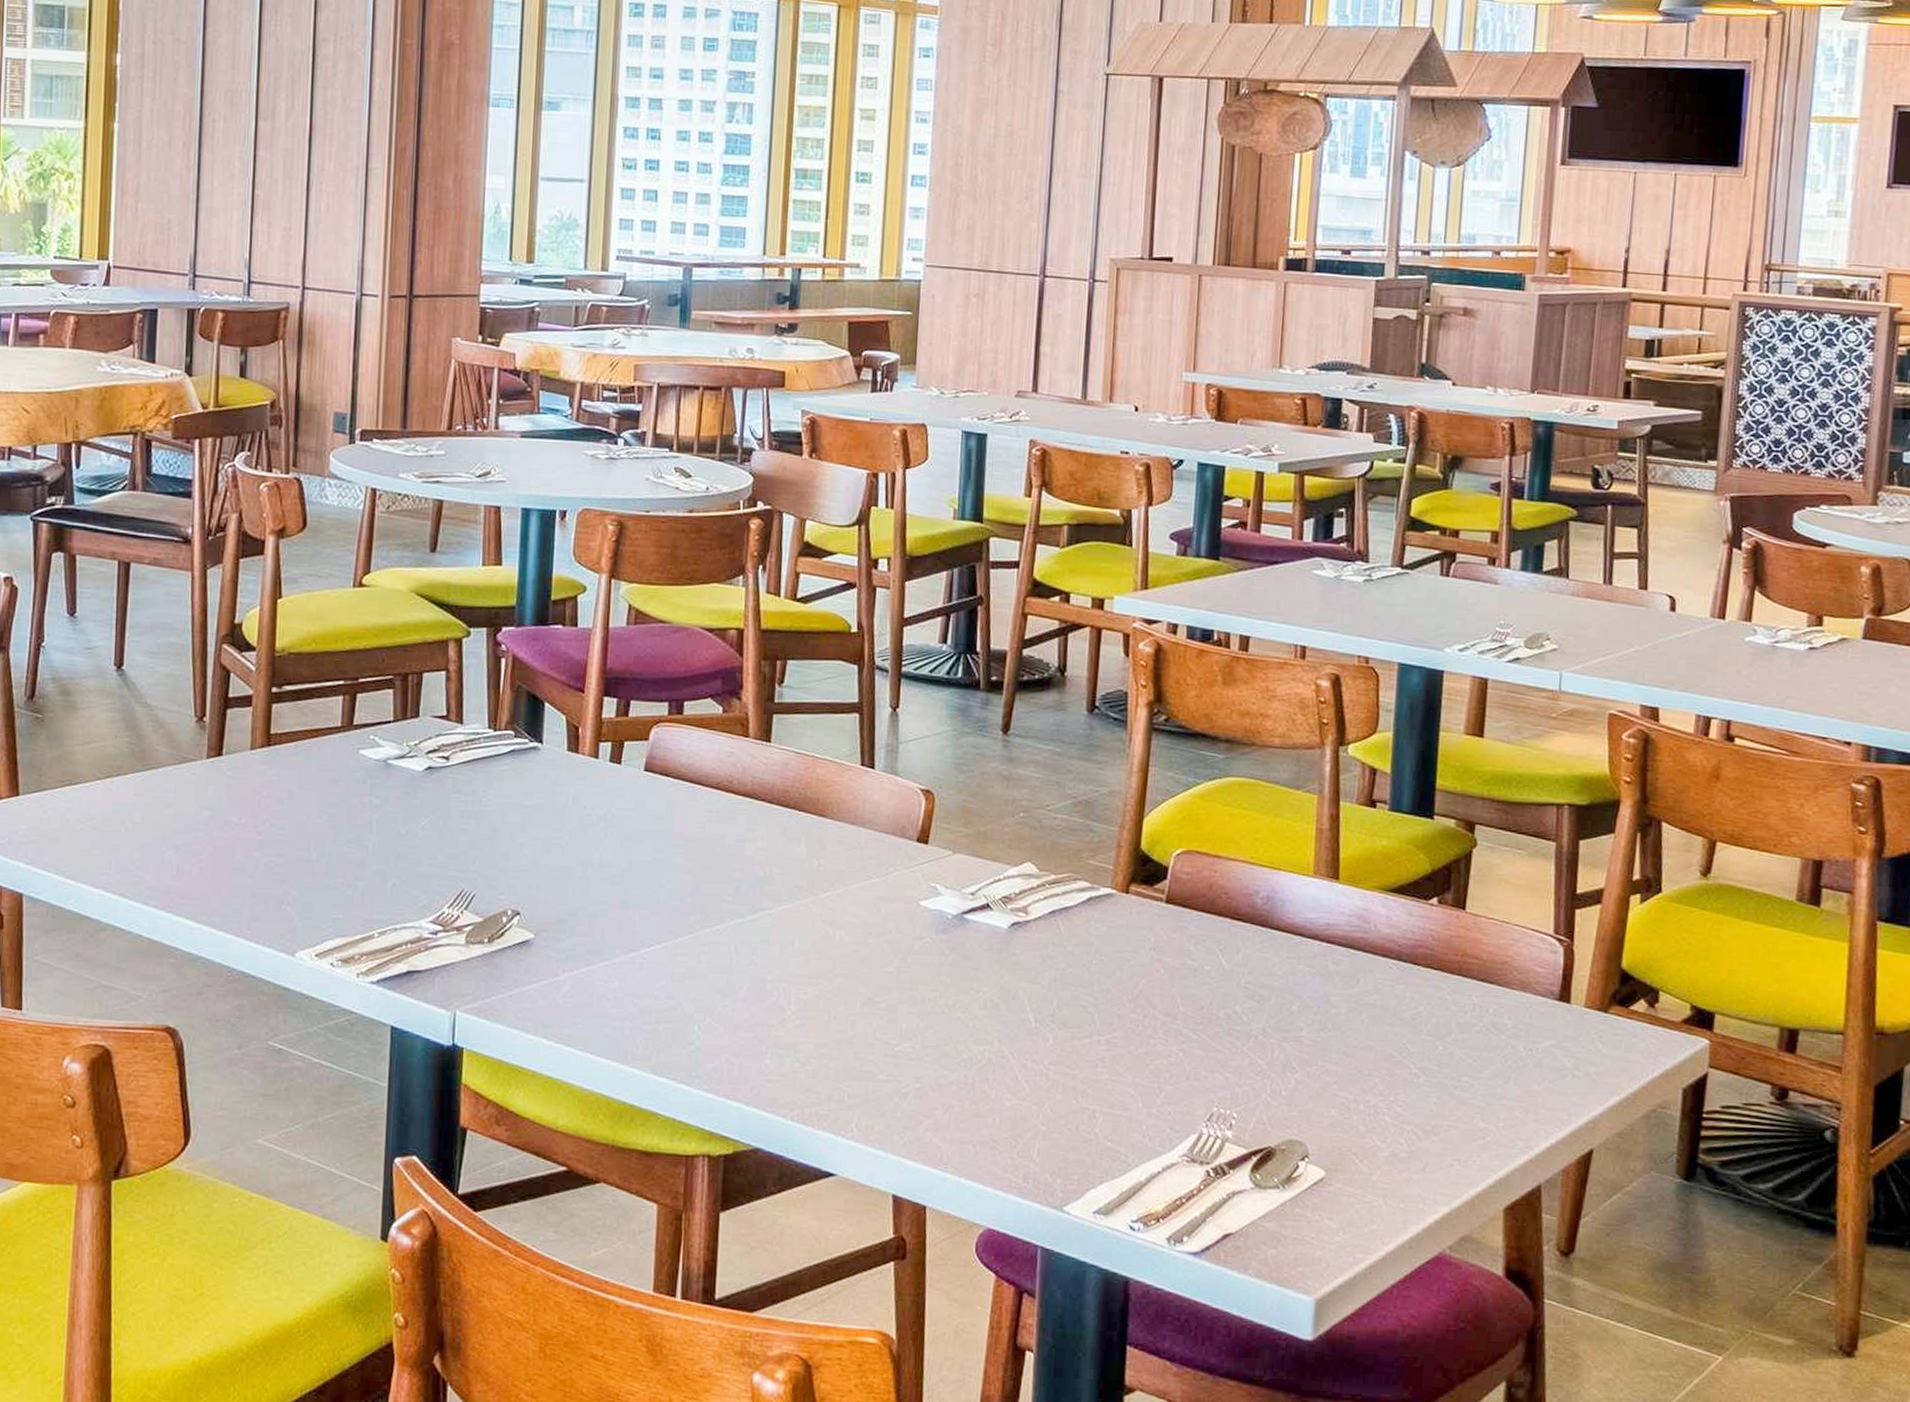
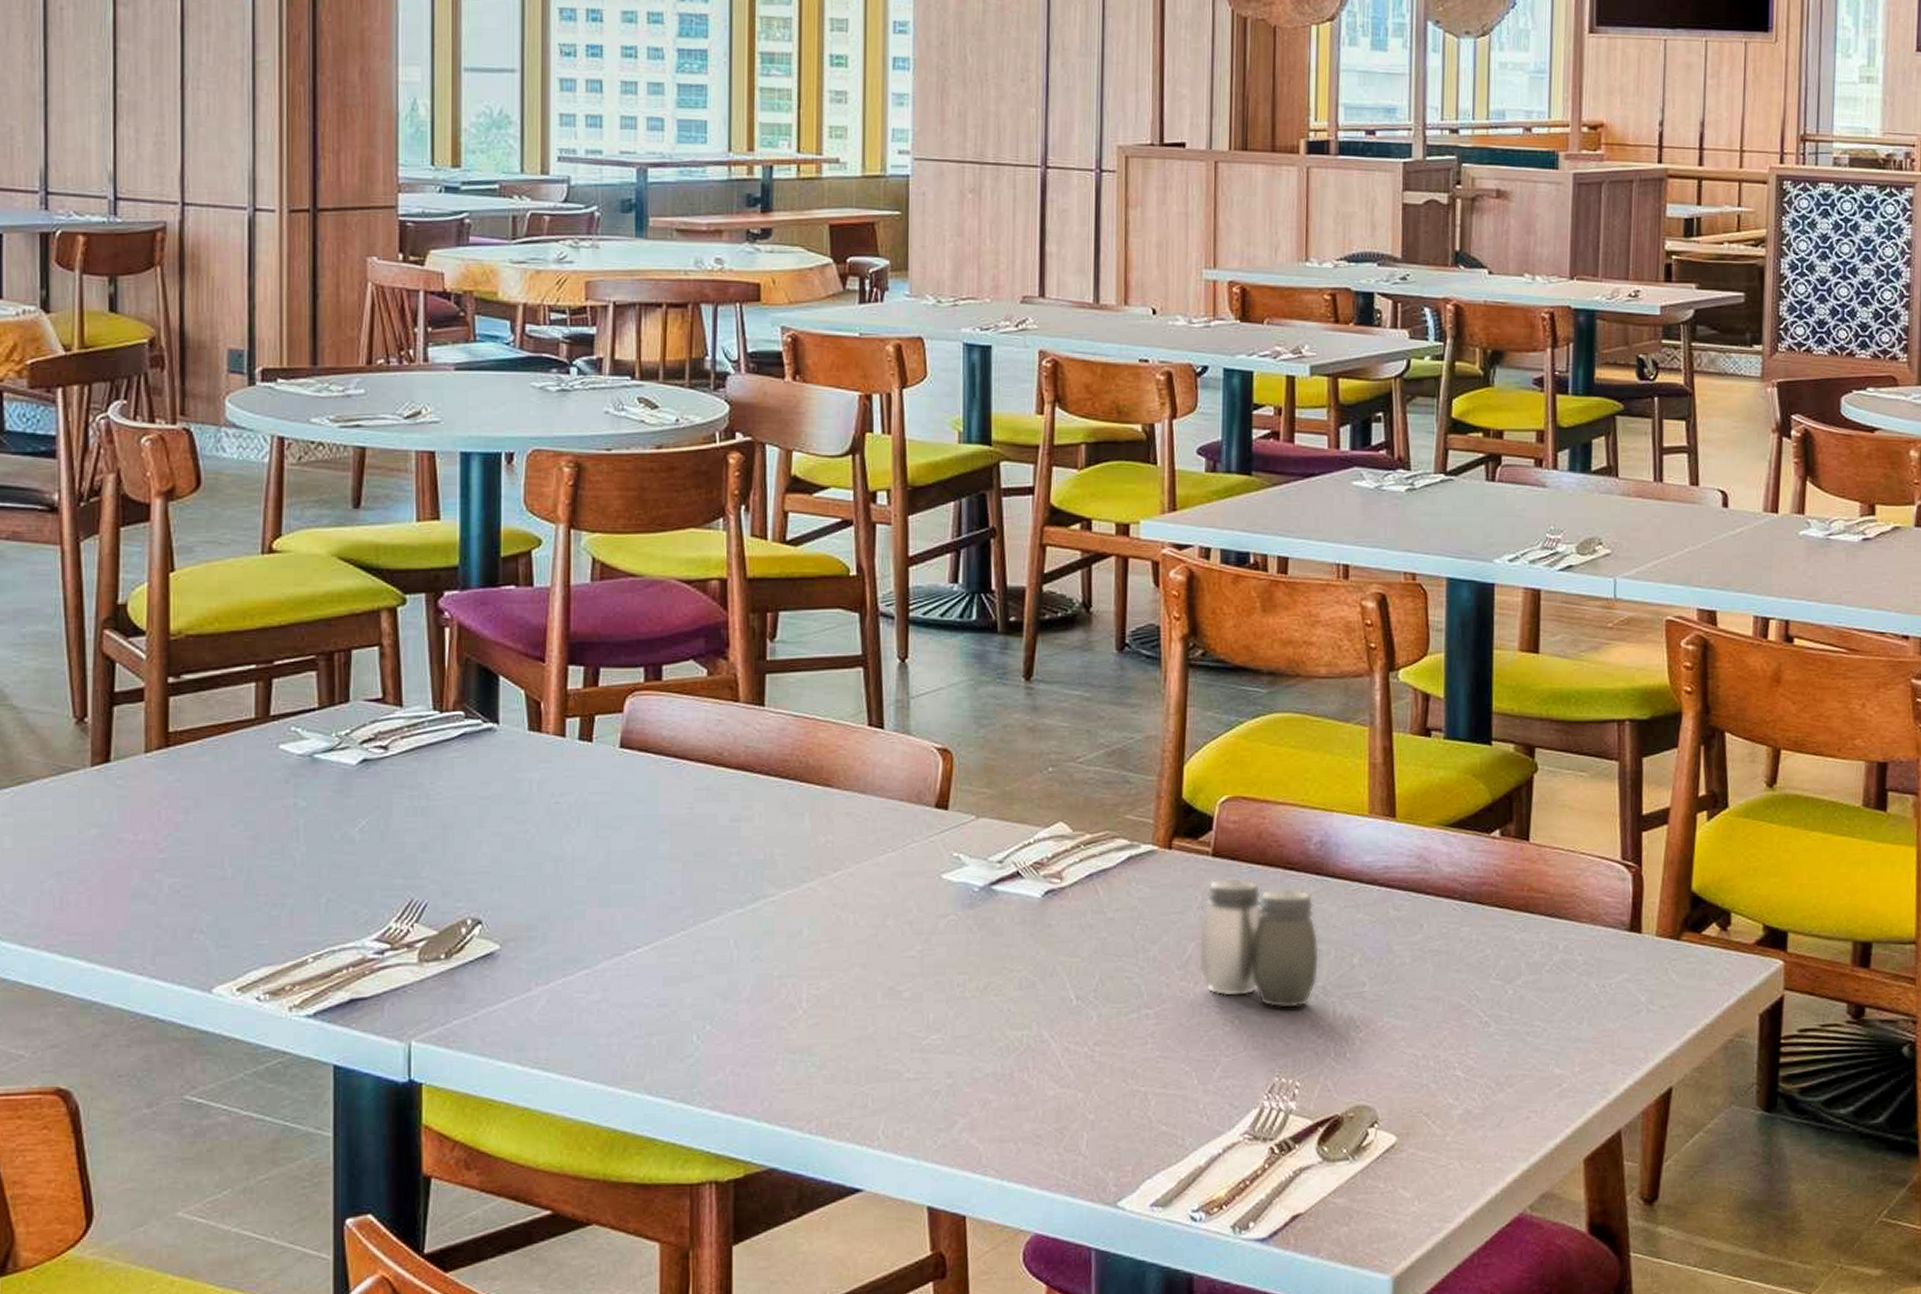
salt and pepper shaker: none [1148,922,1261,1046] -> present [1198,877,1320,1008]

